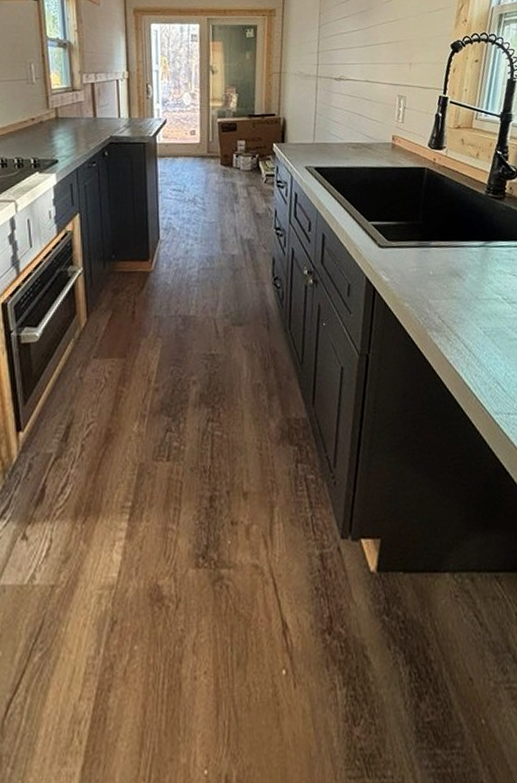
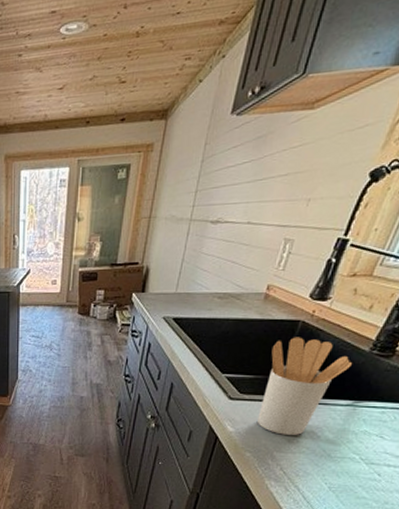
utensil holder: none [407,183,475,281] -> present [256,337,352,435]

